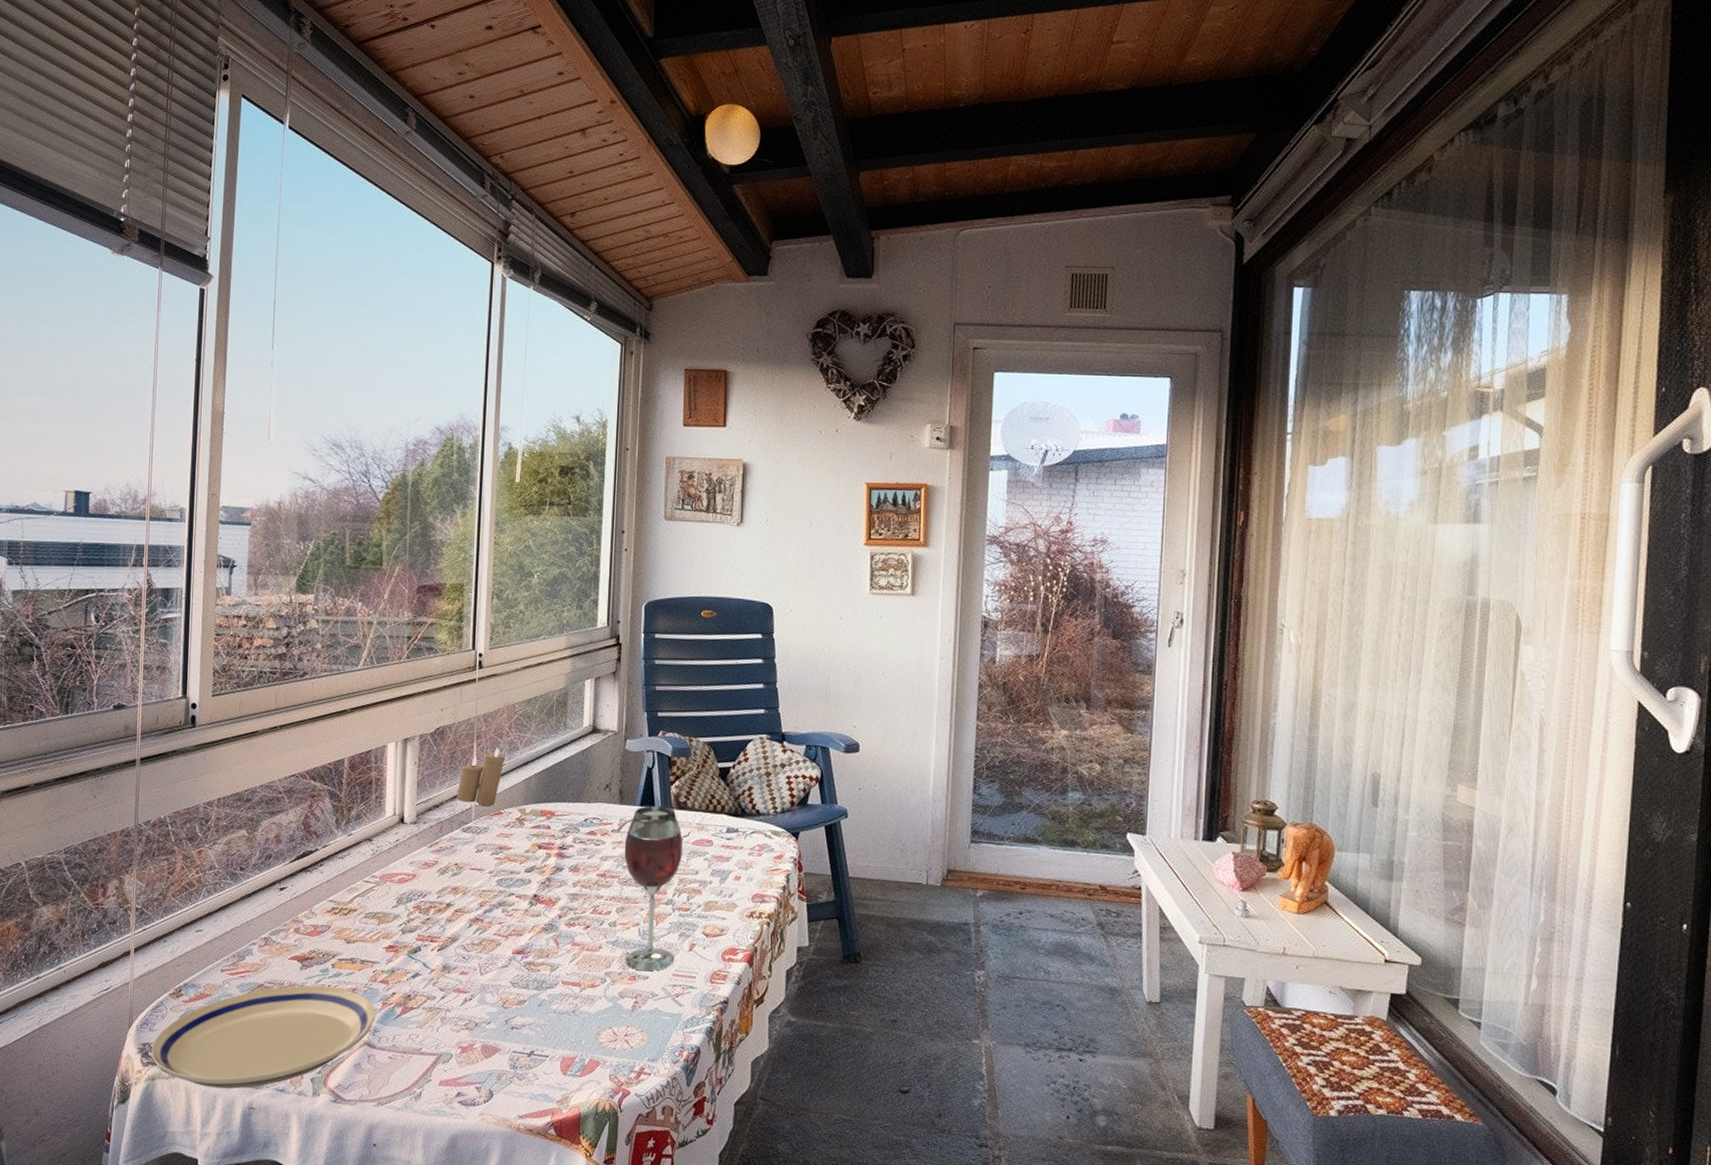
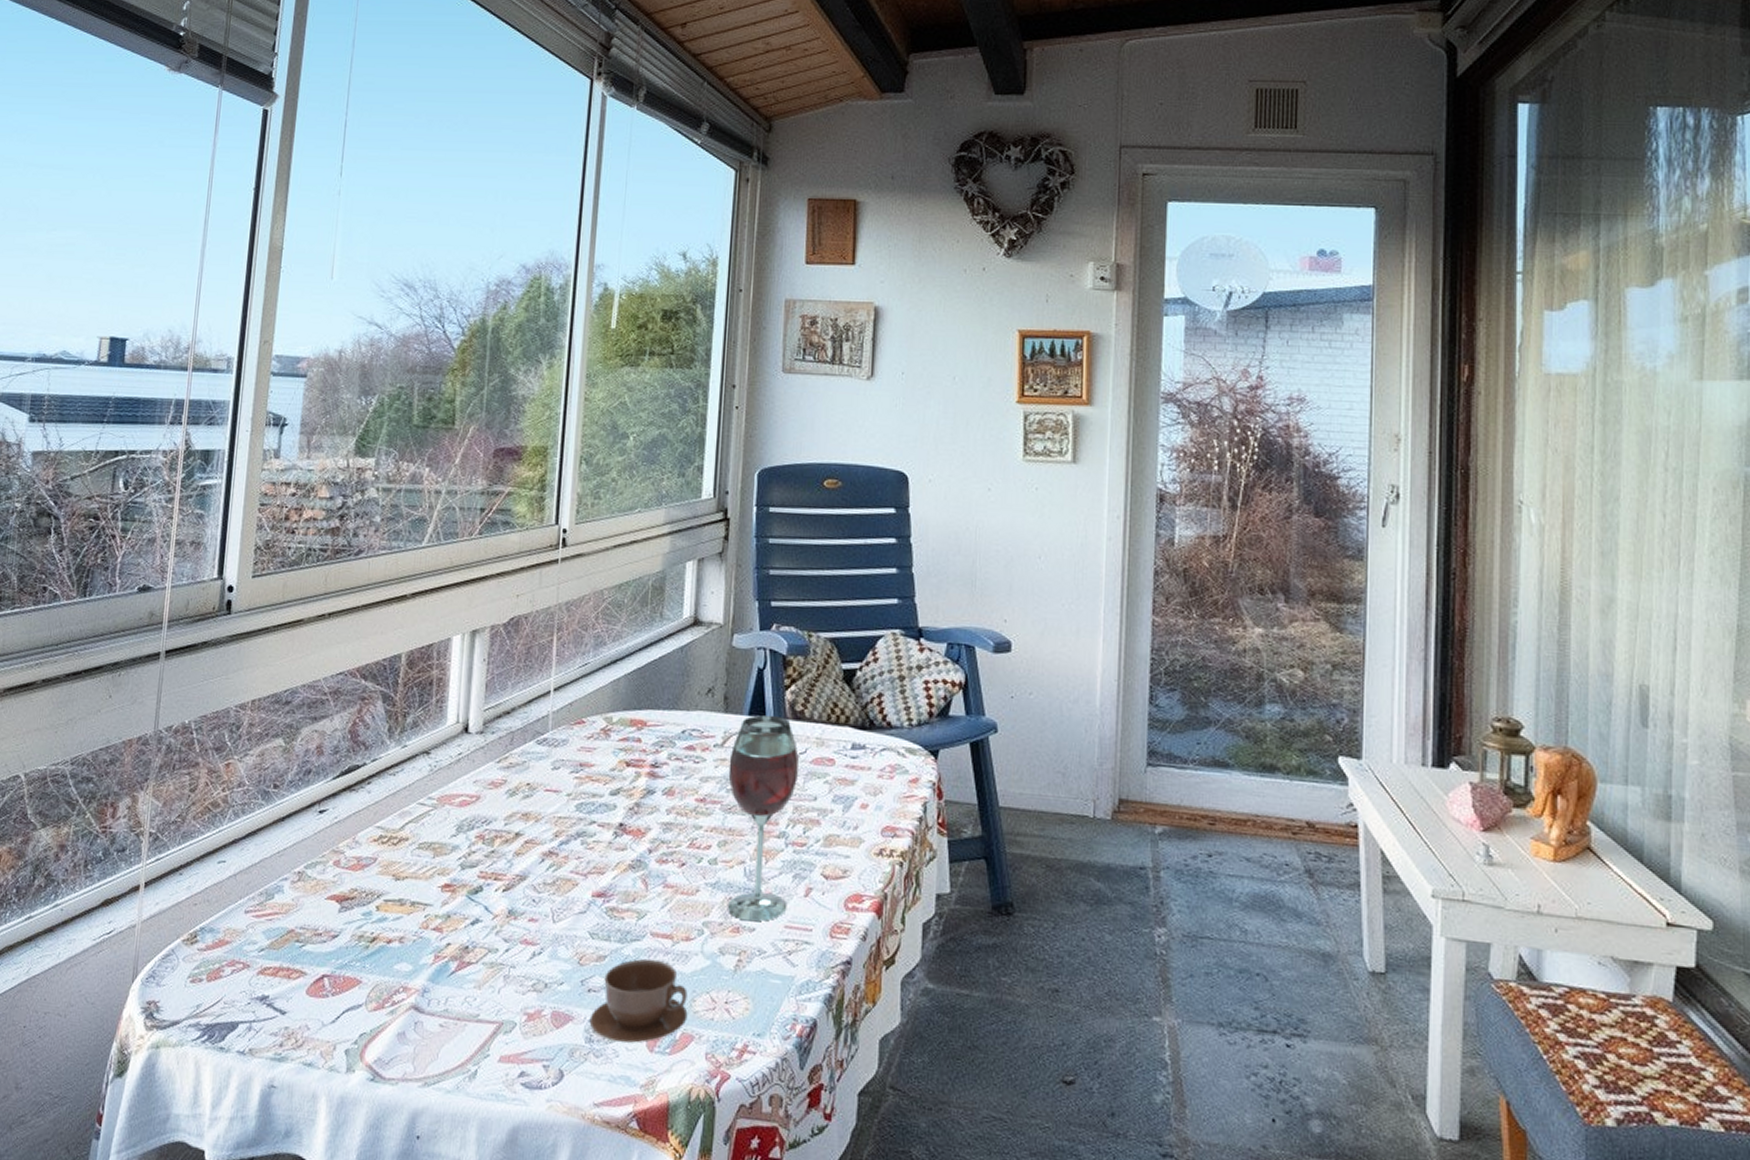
plate: present [151,985,376,1089] -> none [156,931,426,1061]
candle: present [456,748,505,807] -> none [531,643,590,714]
teacup: none [513,1002,594,1069] -> present [589,958,688,1043]

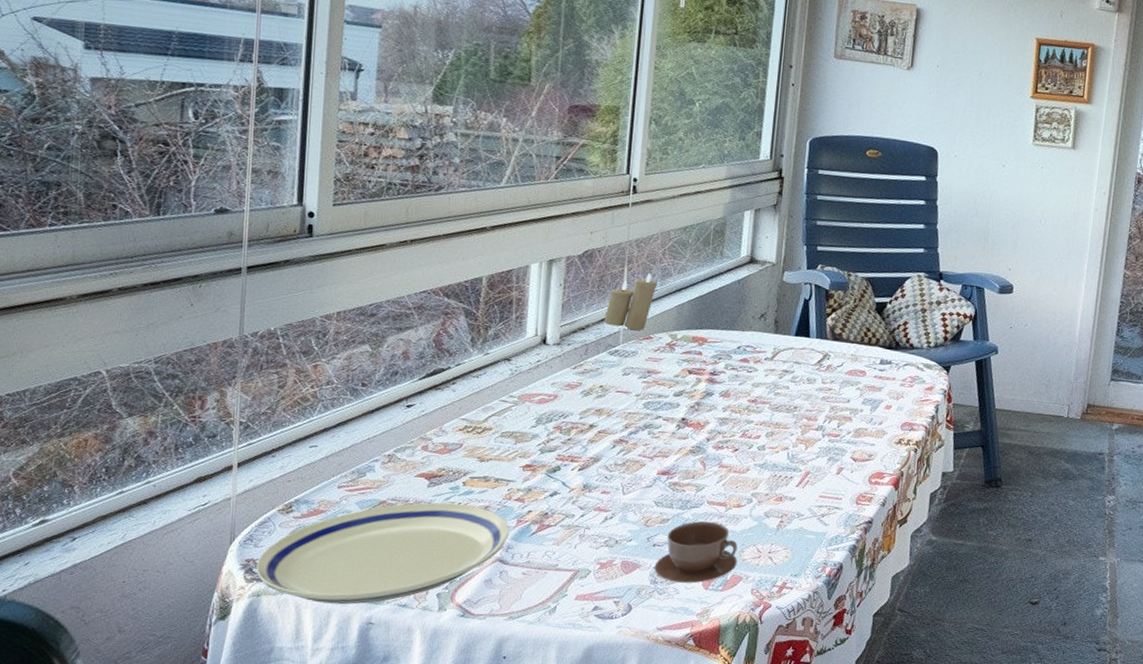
plate: none [156,931,426,1061] -> present [256,502,510,605]
candle: none [531,643,590,714] -> present [604,273,658,331]
wineglass: present [728,714,800,922] -> none [773,336,836,493]

